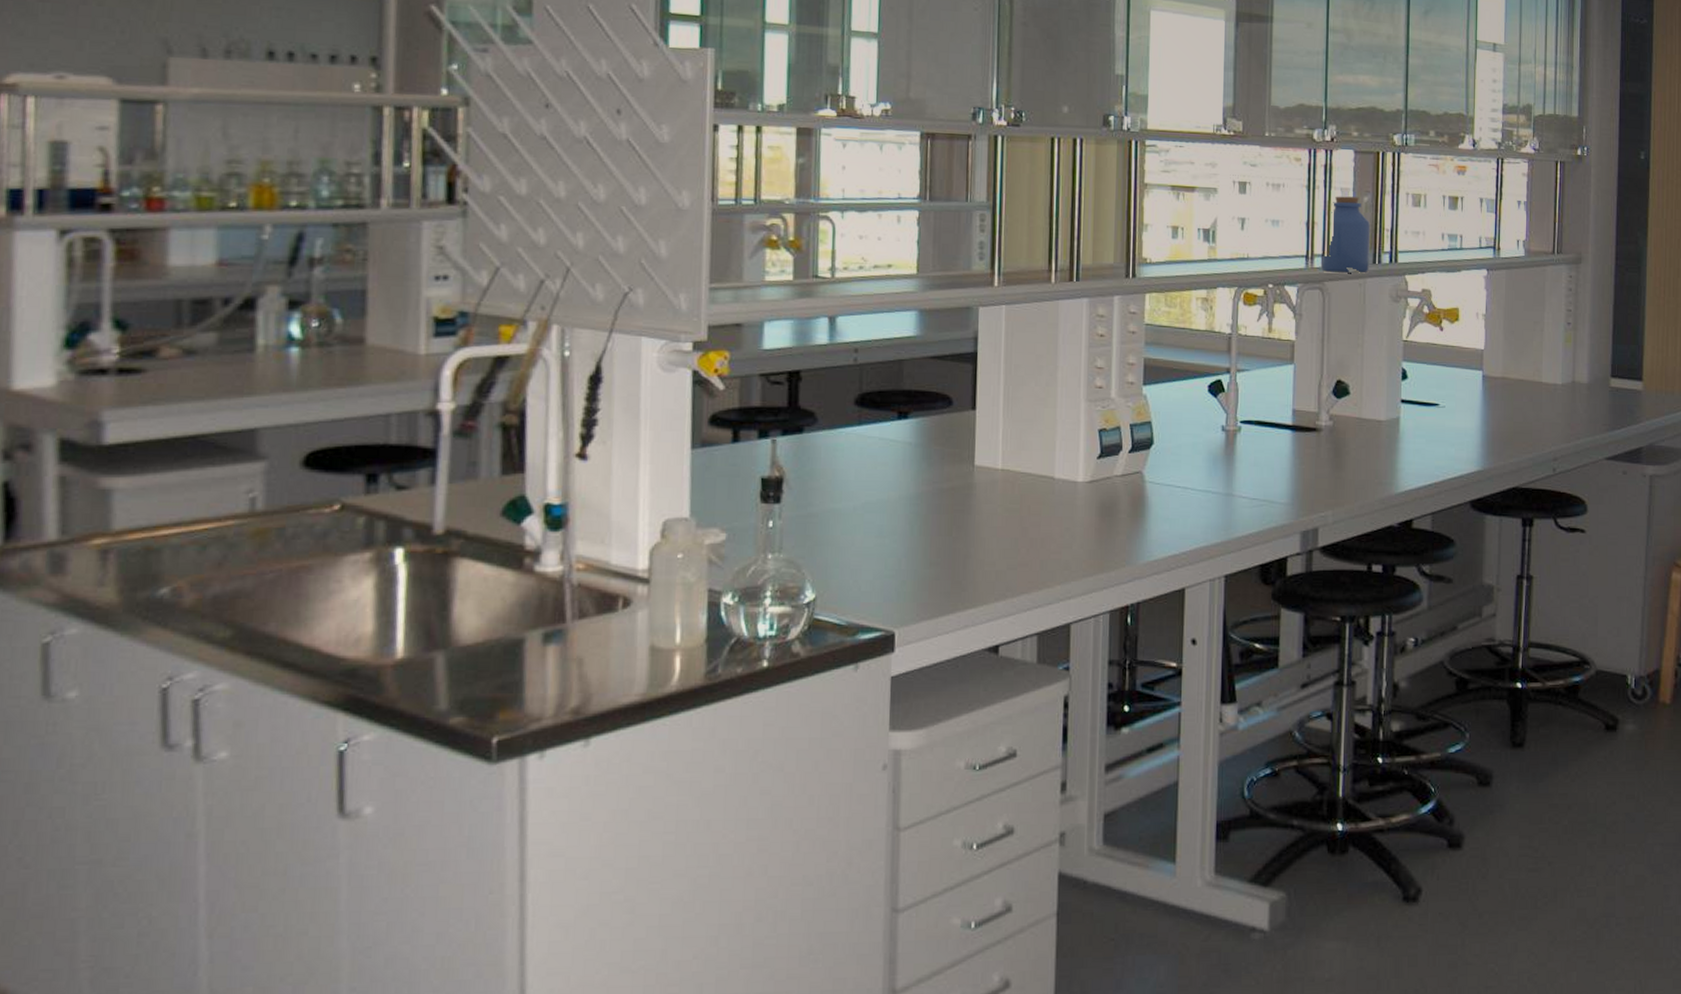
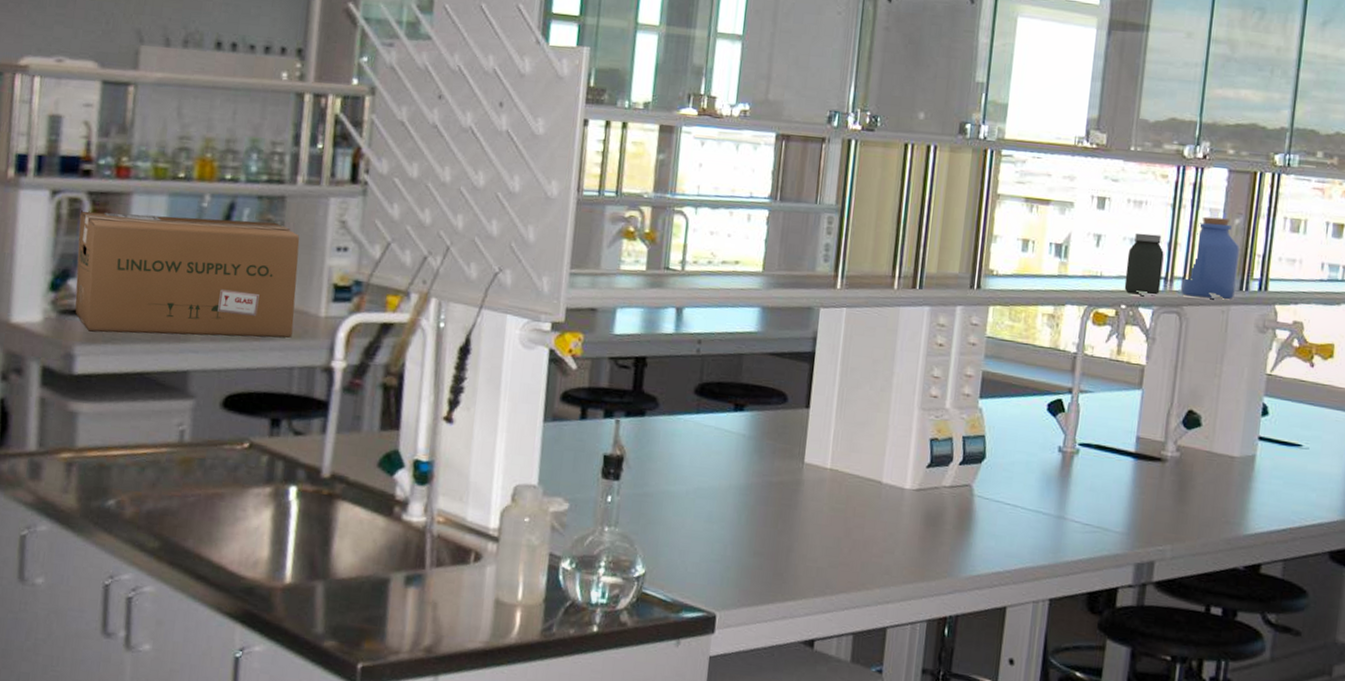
box: none [99,252,389,393] -> present [75,211,300,338]
jar: none [1270,214,1303,274] -> present [1124,233,1164,297]

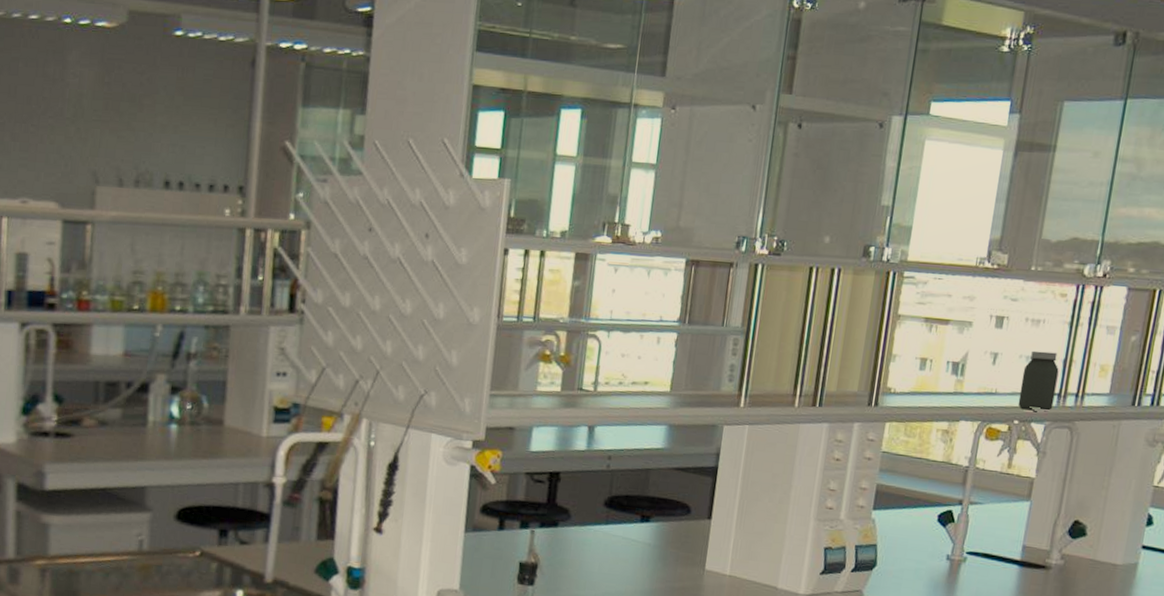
box: present [75,211,300,338] -> none [44,342,243,456]
jar: present [1181,216,1240,300] -> none [1073,334,1135,415]

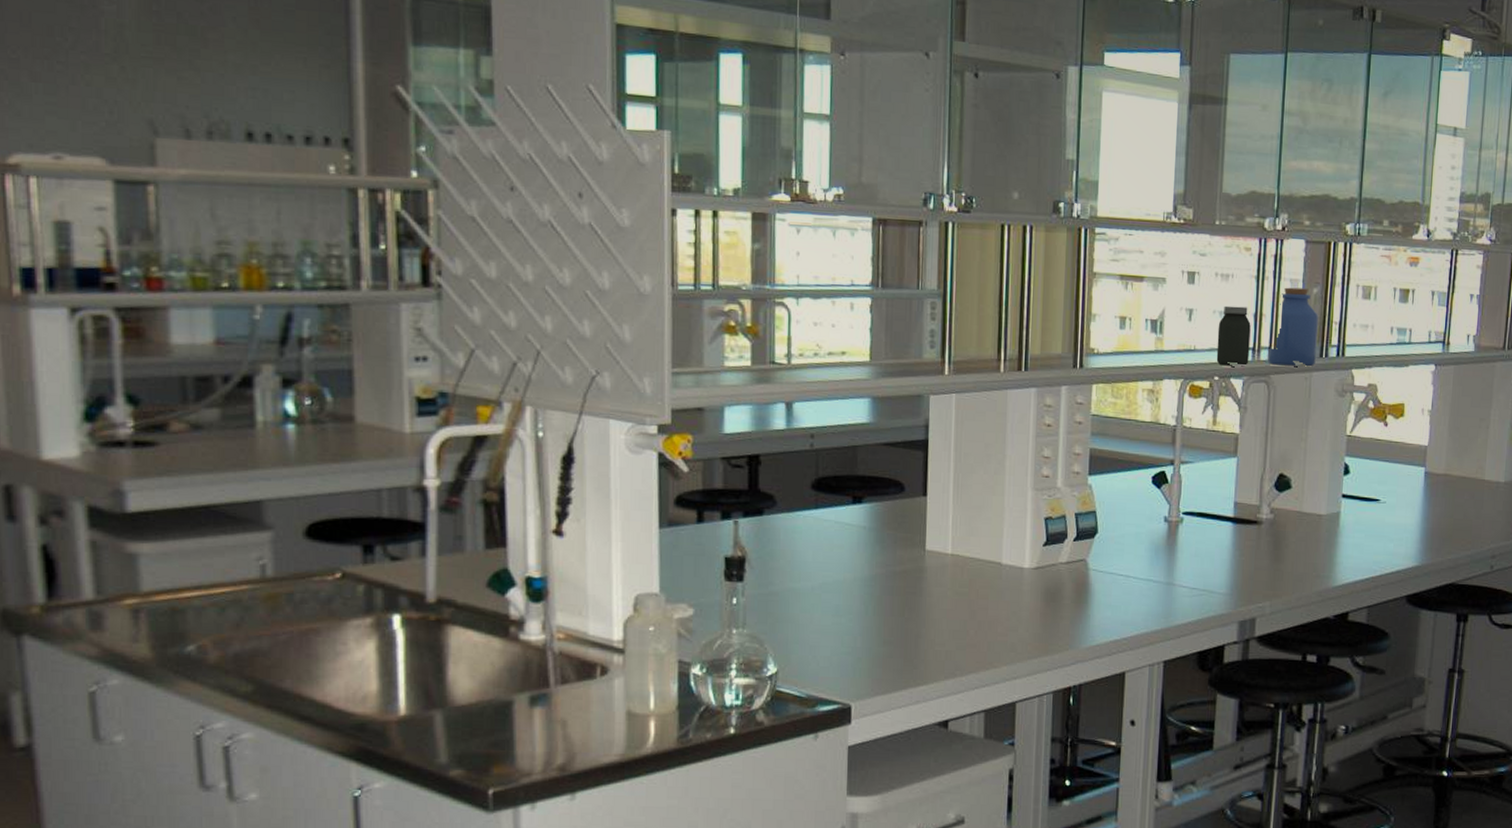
jar: none [1073,334,1135,415] -> present [1268,287,1319,367]

